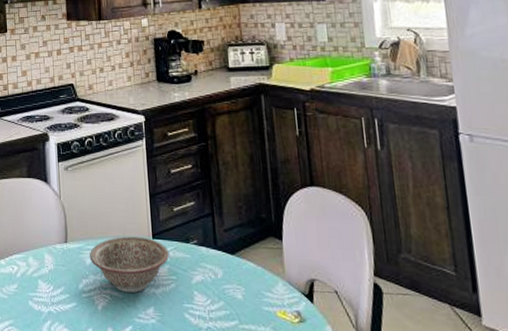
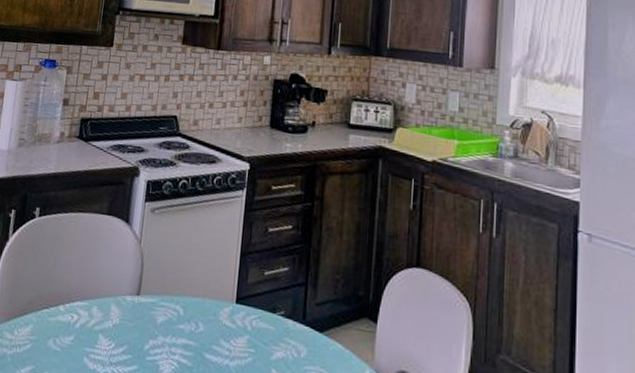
decorative bowl: present [89,236,170,293] -> none [161,296,252,363]

